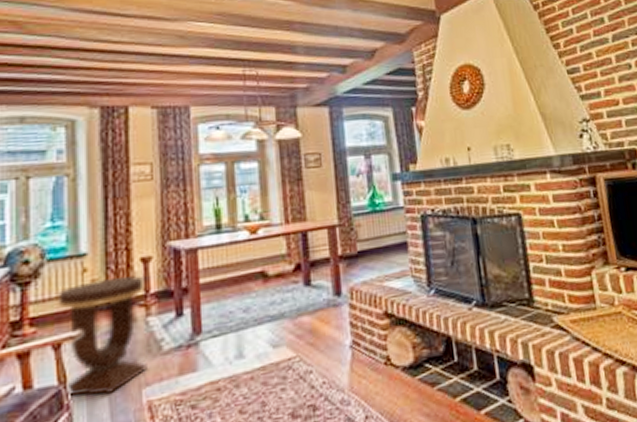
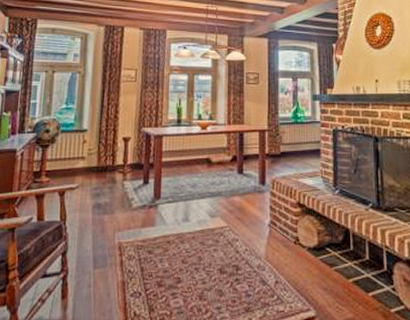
side table: present [58,275,147,396] -> none [64,149,124,234]

